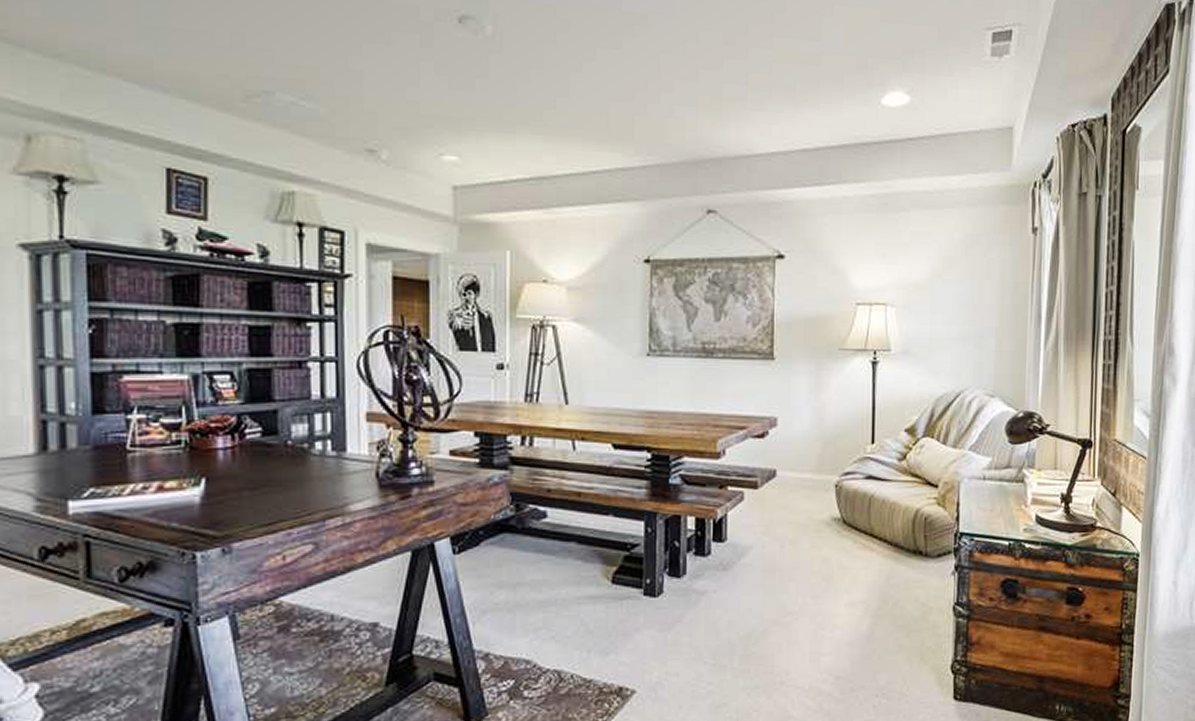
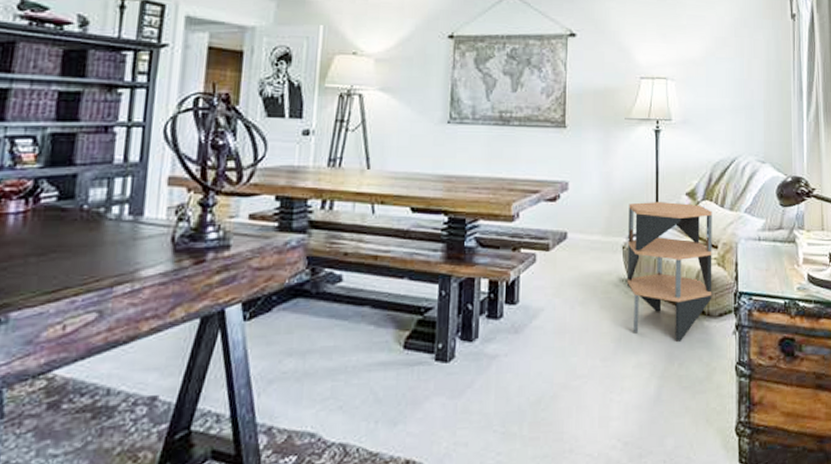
side table: none [840,439,933,581] -> present [628,202,712,342]

